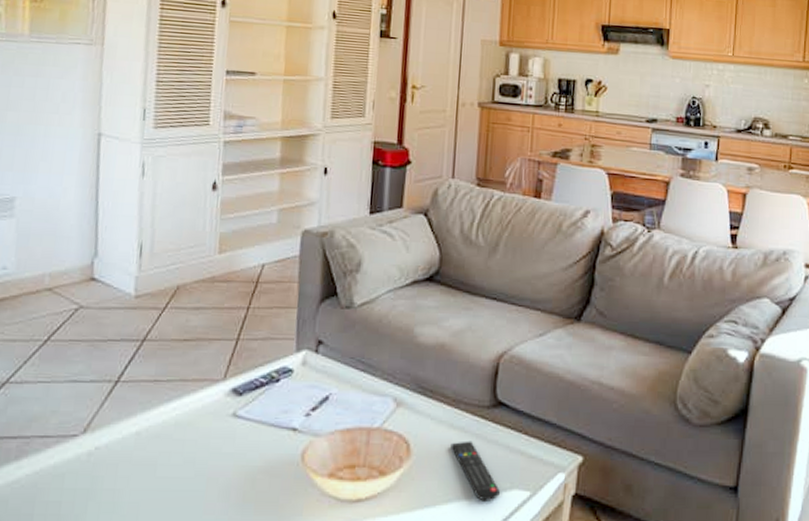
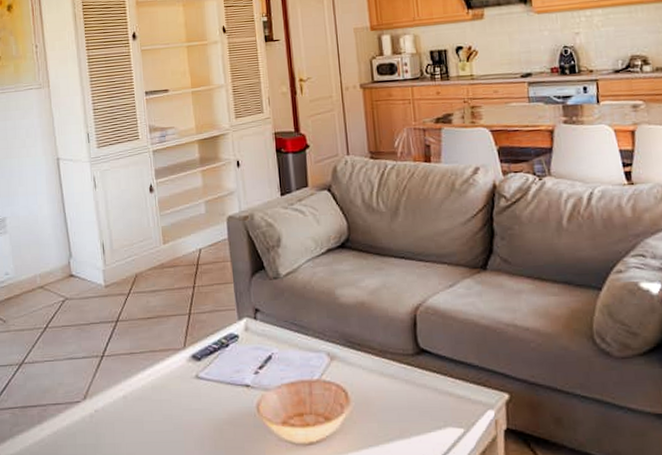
remote control: present [450,441,500,502] -> none [384,386,435,440]

